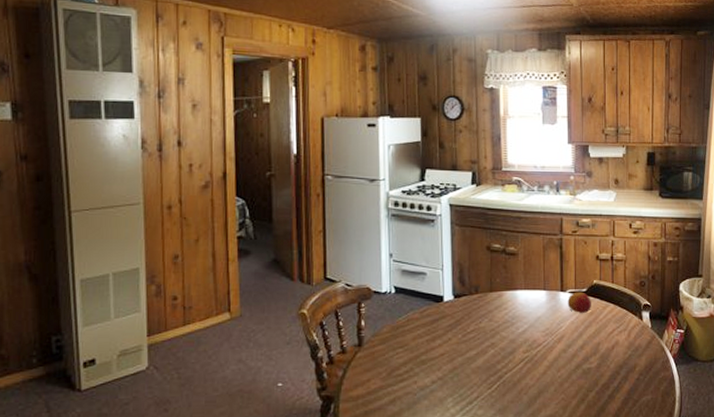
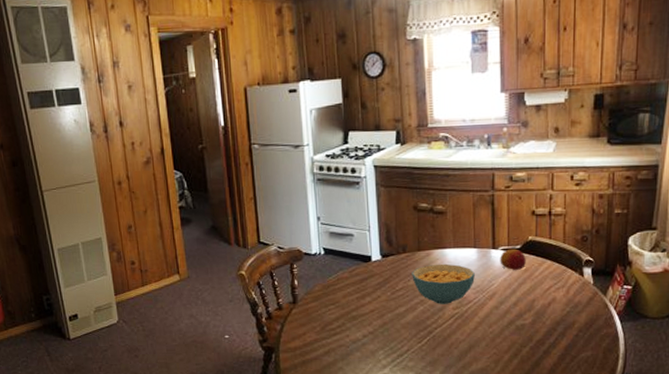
cereal bowl: none [483,305,544,348] -> present [412,263,475,304]

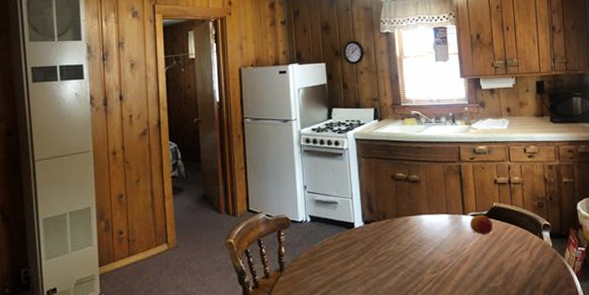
cereal bowl: present [412,263,475,304] -> none [392,229,449,269]

